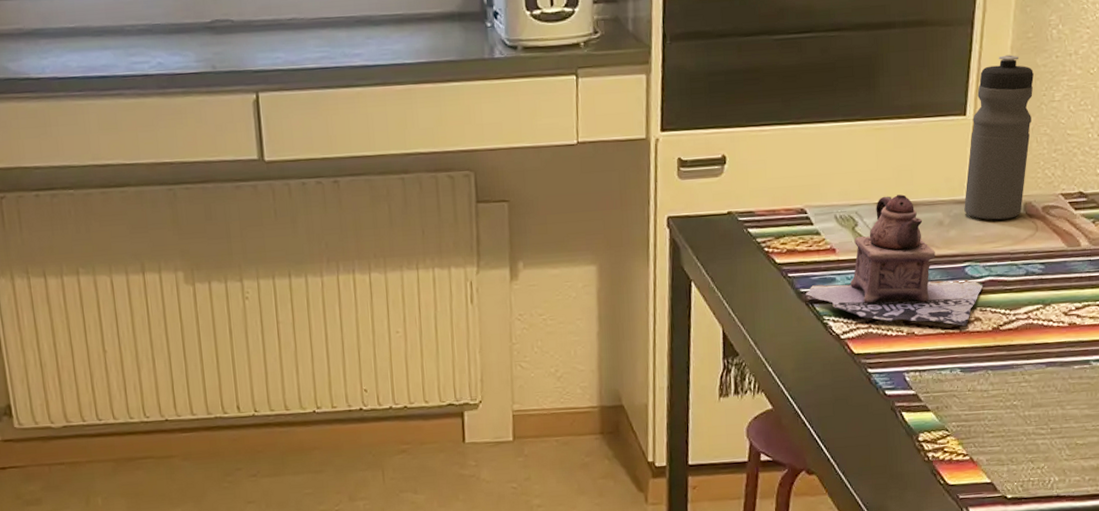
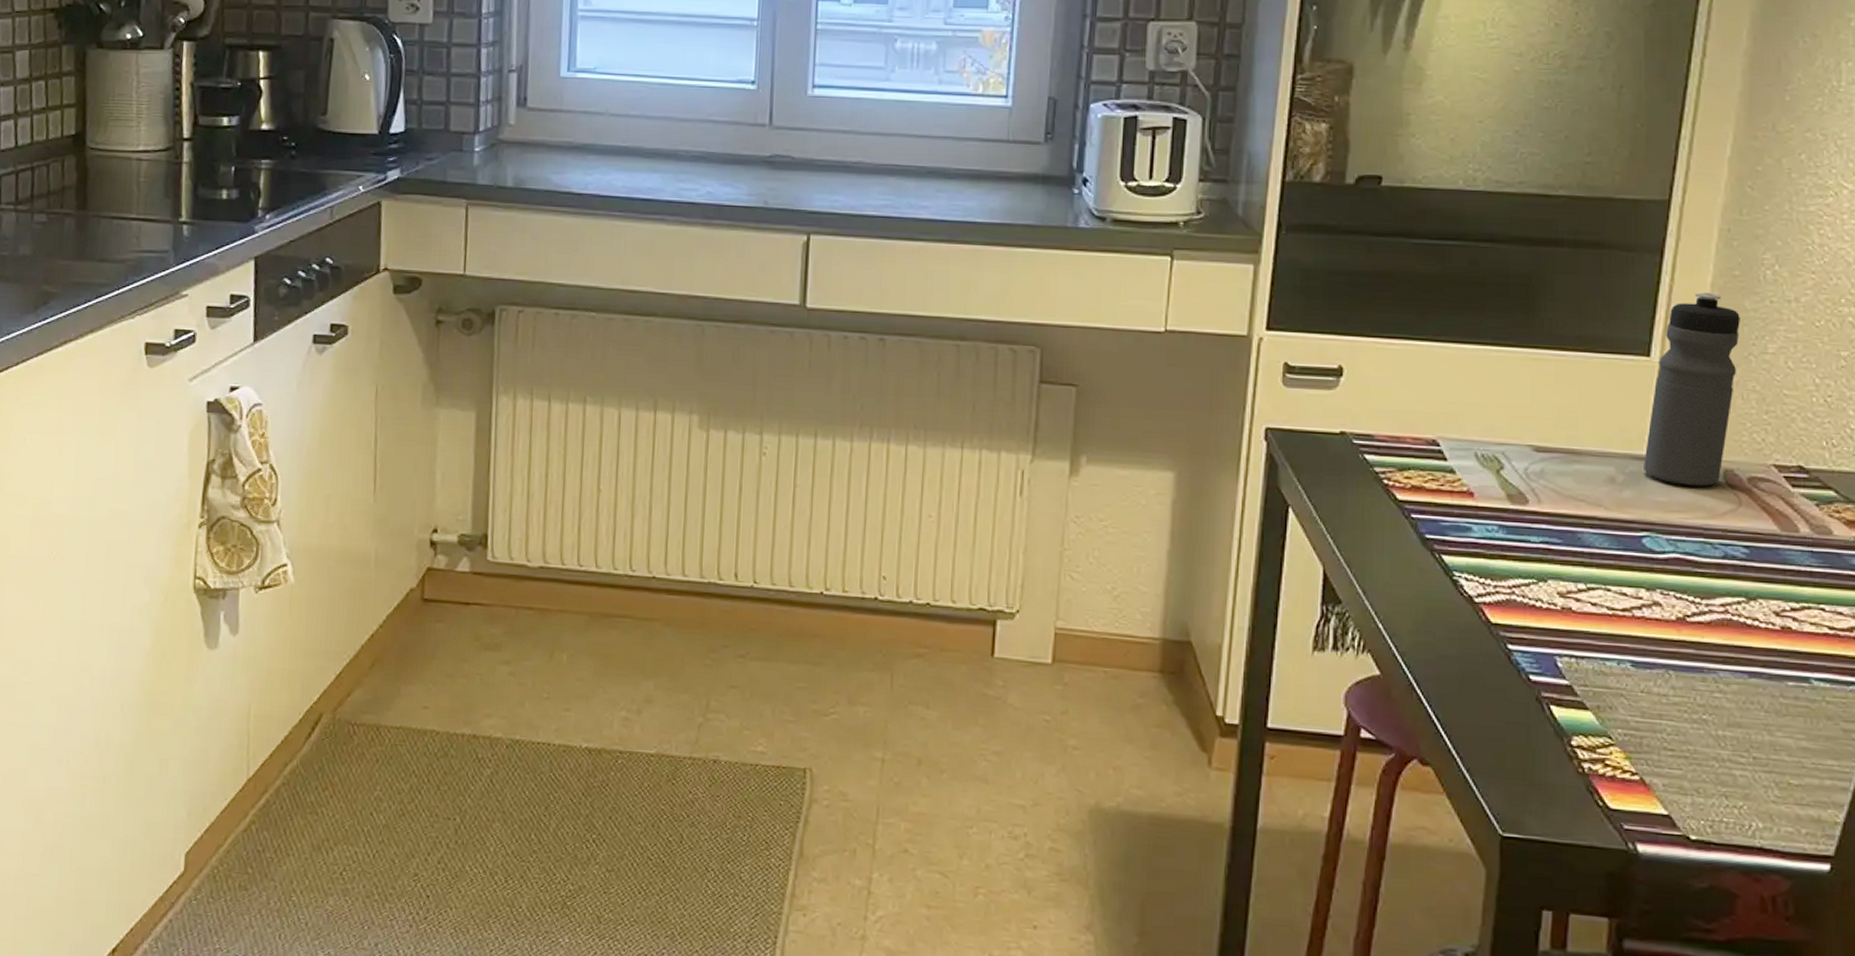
teapot: present [806,194,984,327] -> none [1432,438,1666,611]

